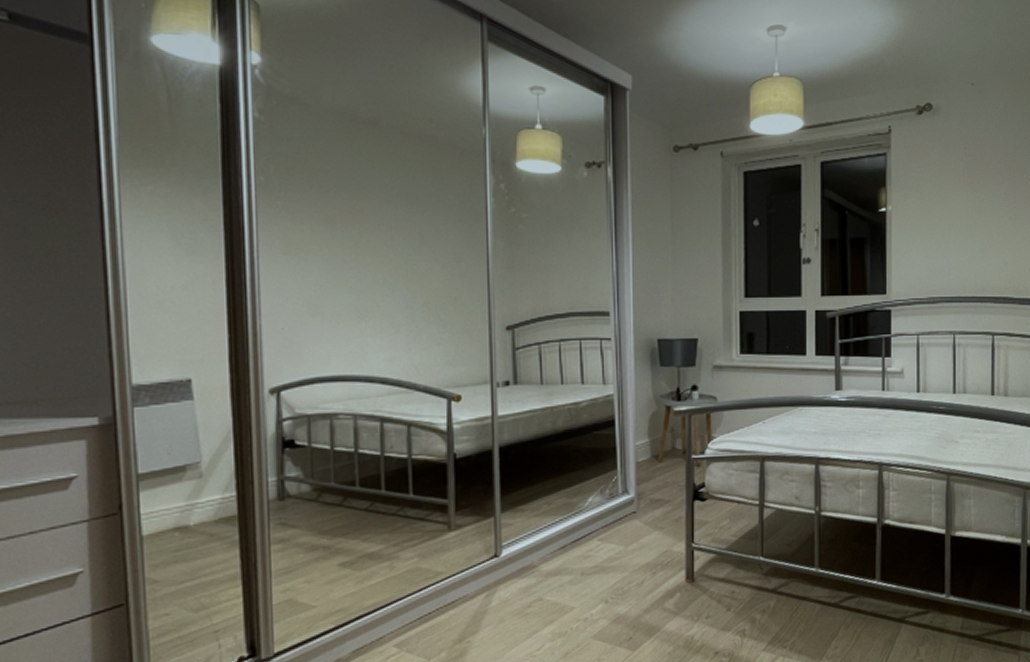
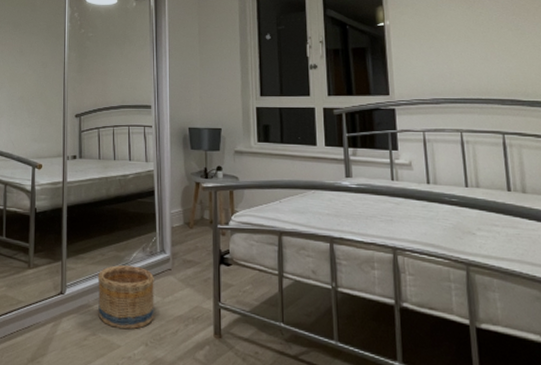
basket: none [543,513,616,589] -> present [97,265,154,330]

